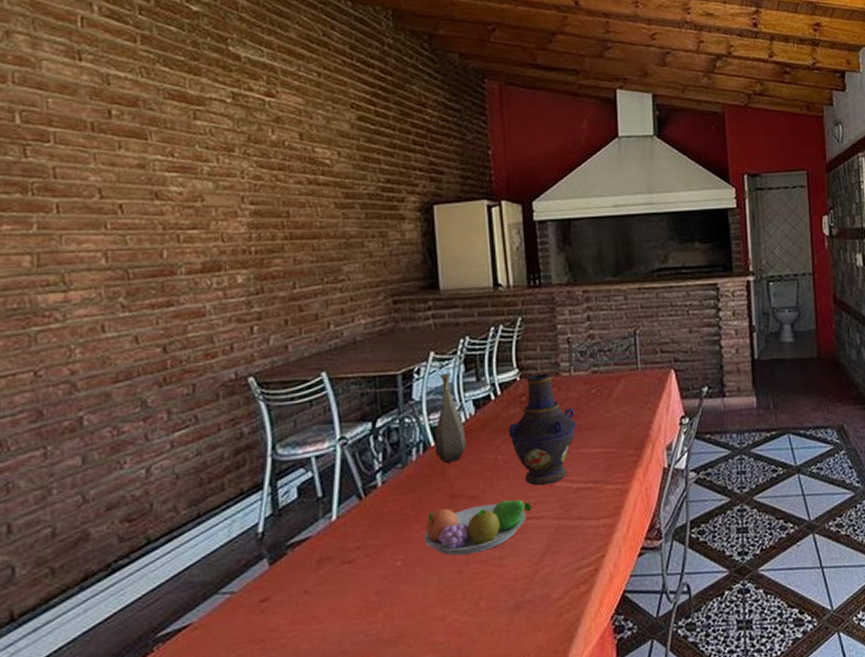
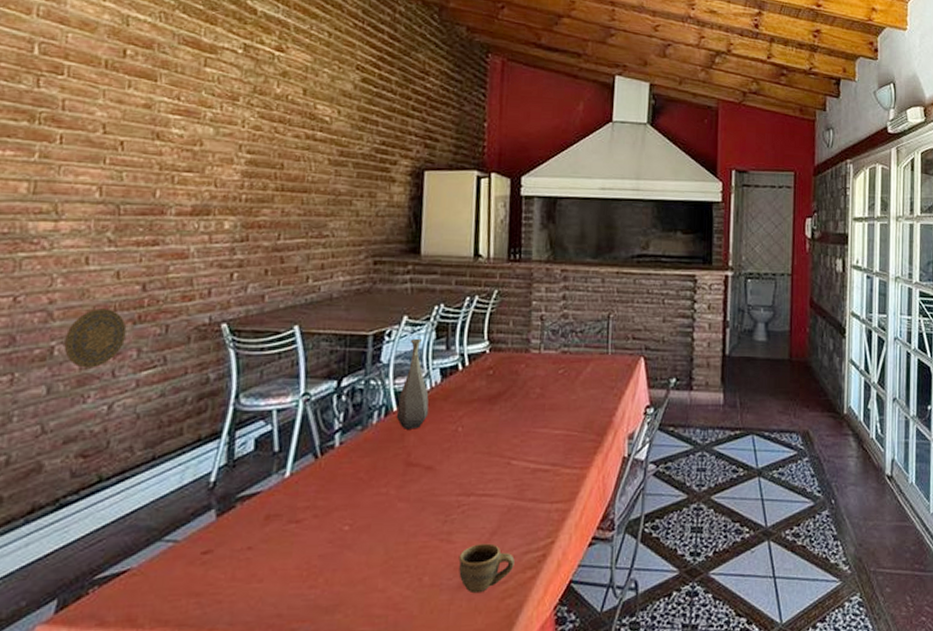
decorative plate: none [92,374,153,435] -> present [64,308,127,368]
fruit bowl: present [424,499,531,556] -> none [374,474,486,526]
vase: present [509,373,577,486] -> none [472,348,541,462]
cup: none [512,563,568,613] -> present [458,543,515,594]

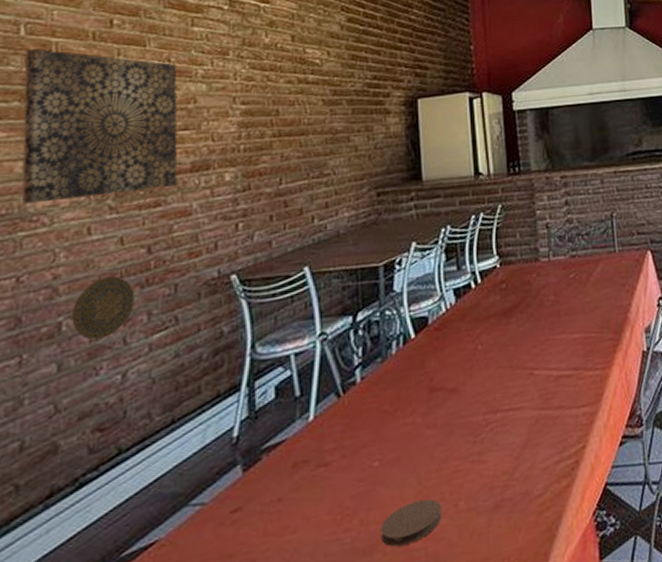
wall art: none [24,70,186,228] -> present [21,49,178,205]
coaster: none [344,569,407,610] -> present [381,499,443,548]
bottle: present [396,338,429,429] -> none [414,262,447,355]
cup: present [458,543,515,594] -> none [492,457,549,512]

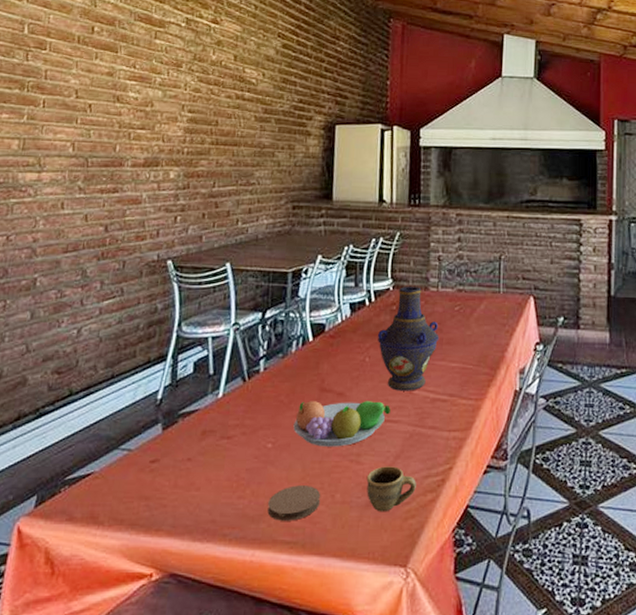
wall art: present [21,49,178,205] -> none [15,46,140,178]
decorative plate: present [72,276,135,340] -> none [44,246,93,298]
fruit bowl: none [402,390,511,454] -> present [293,401,391,447]
vase: none [489,259,557,375] -> present [378,286,440,391]
cup: none [492,457,549,512] -> present [366,466,416,512]

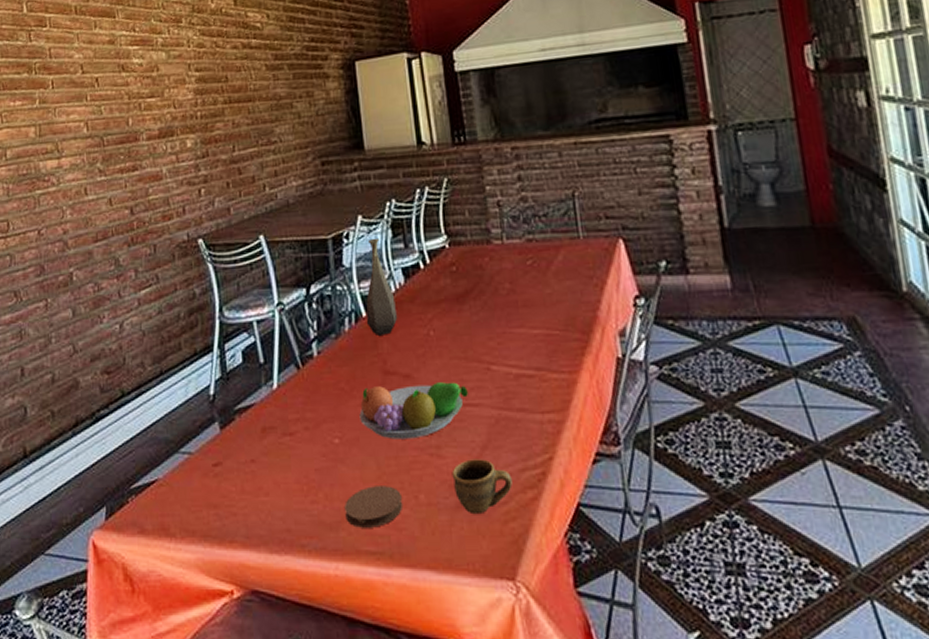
bottle: none [311,275,340,358] -> present [366,238,398,336]
vase: present [378,286,440,391] -> none [440,240,514,368]

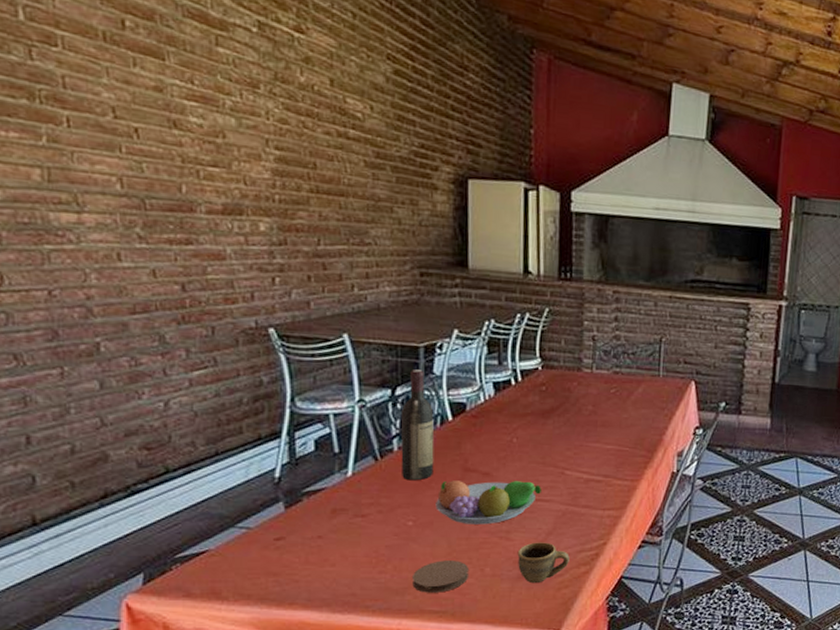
wine bottle: none [316,264,354,390] -> present [400,369,434,481]
bottle: present [366,238,398,336] -> none [451,352,484,438]

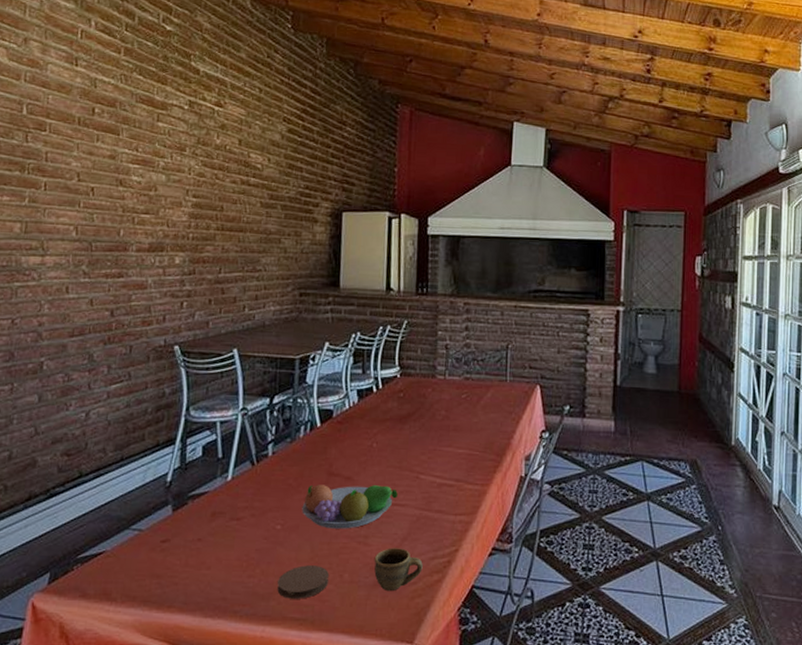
wine bottle: present [400,369,434,481] -> none [274,379,305,485]

